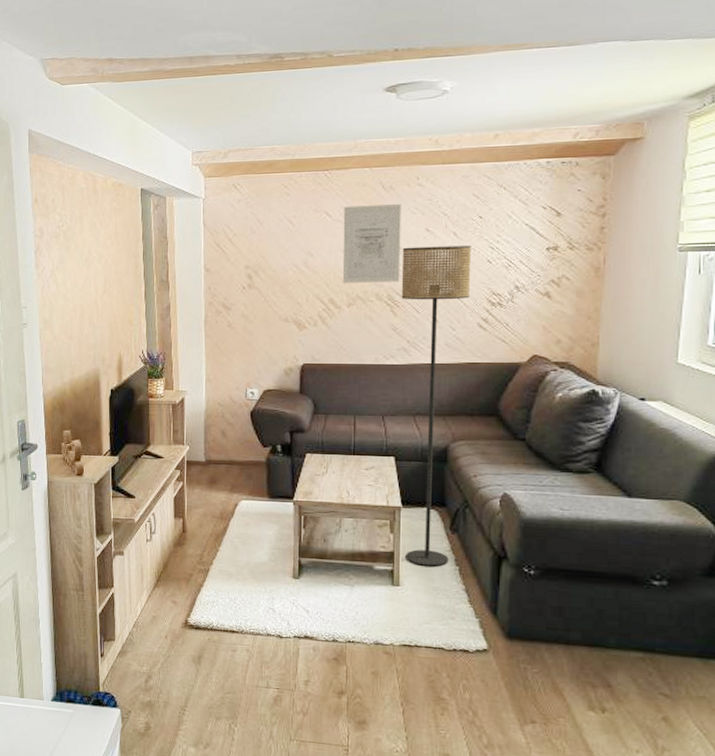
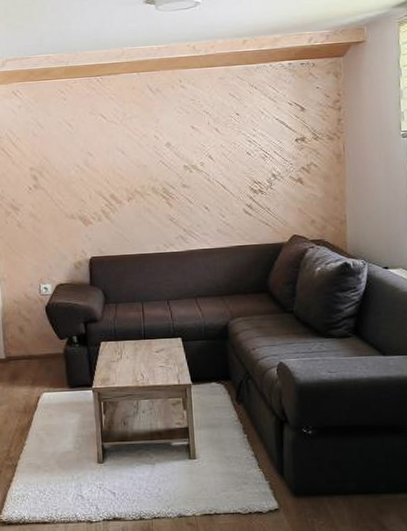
wall art: present [342,204,401,283] -> none [117,105,173,179]
floor lamp: present [401,246,472,567] -> none [172,140,237,437]

